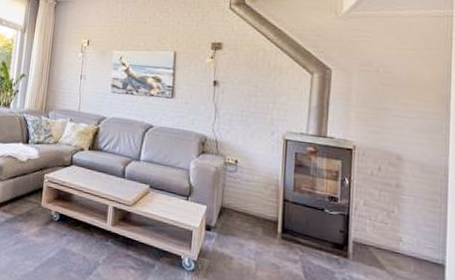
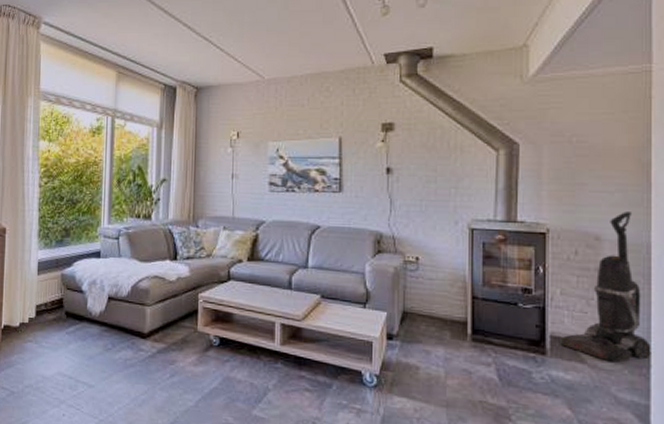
vacuum cleaner: none [361,137,446,272] -> present [560,212,651,362]

